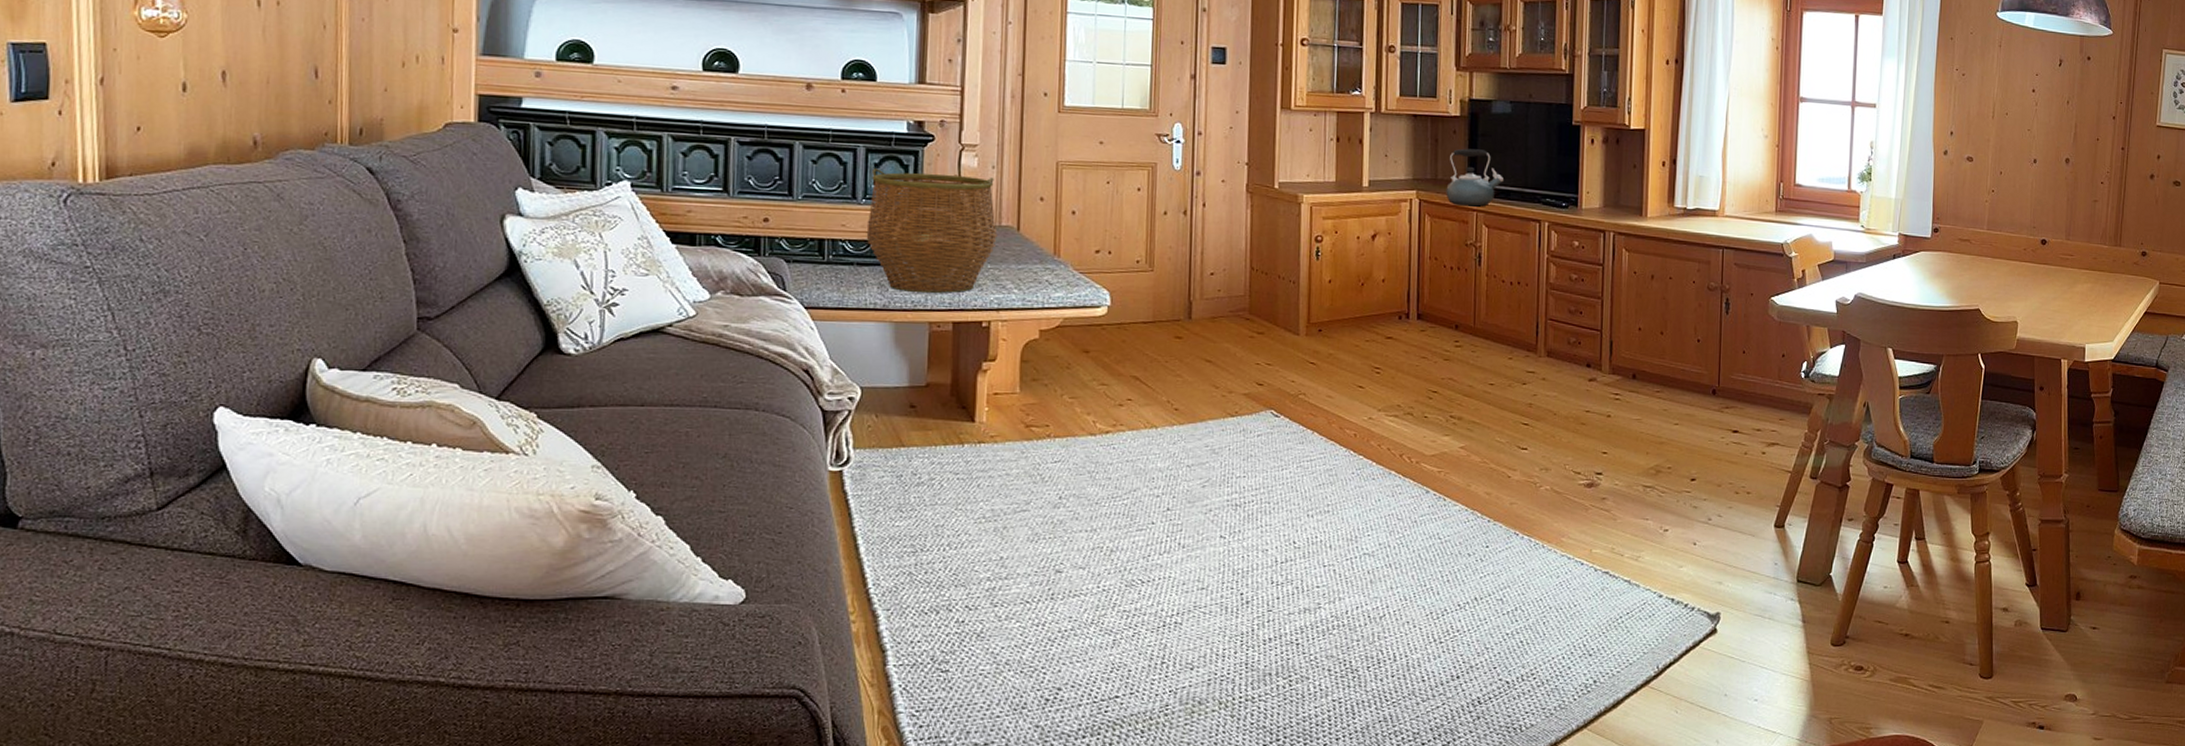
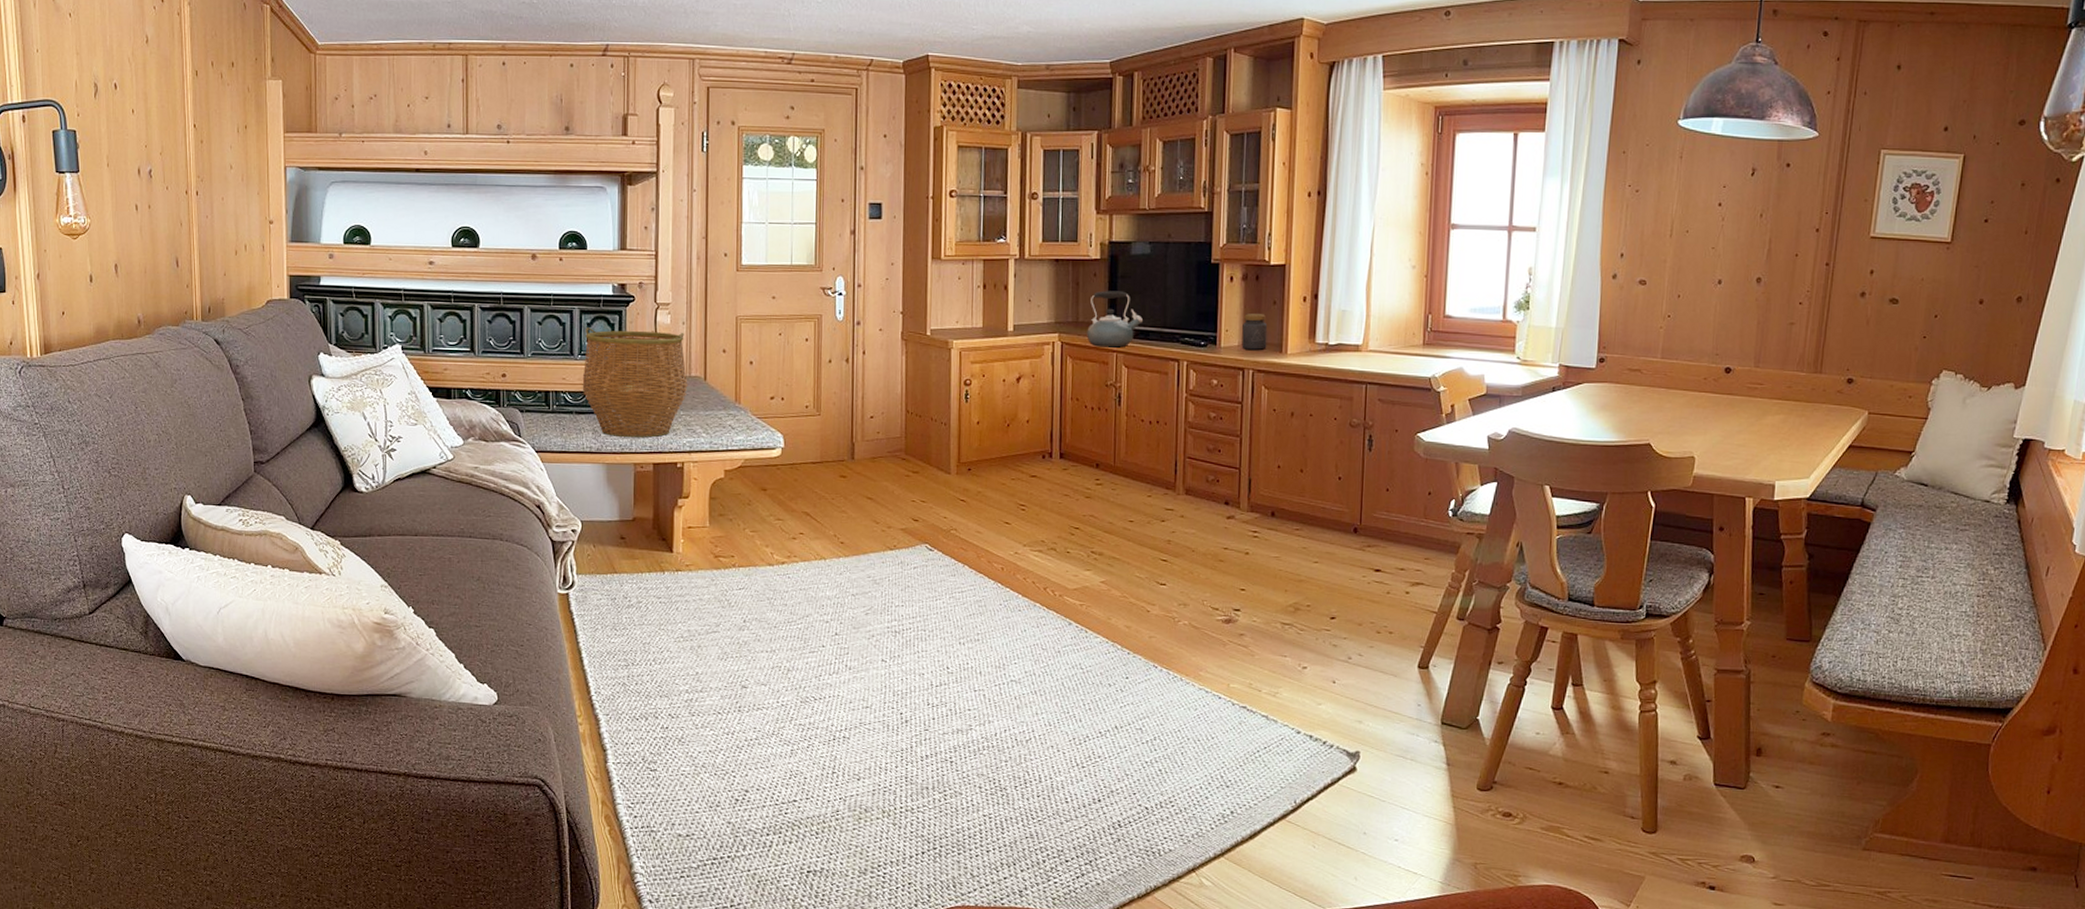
jar: none [1602,176,1628,214] -> present [1241,314,1268,351]

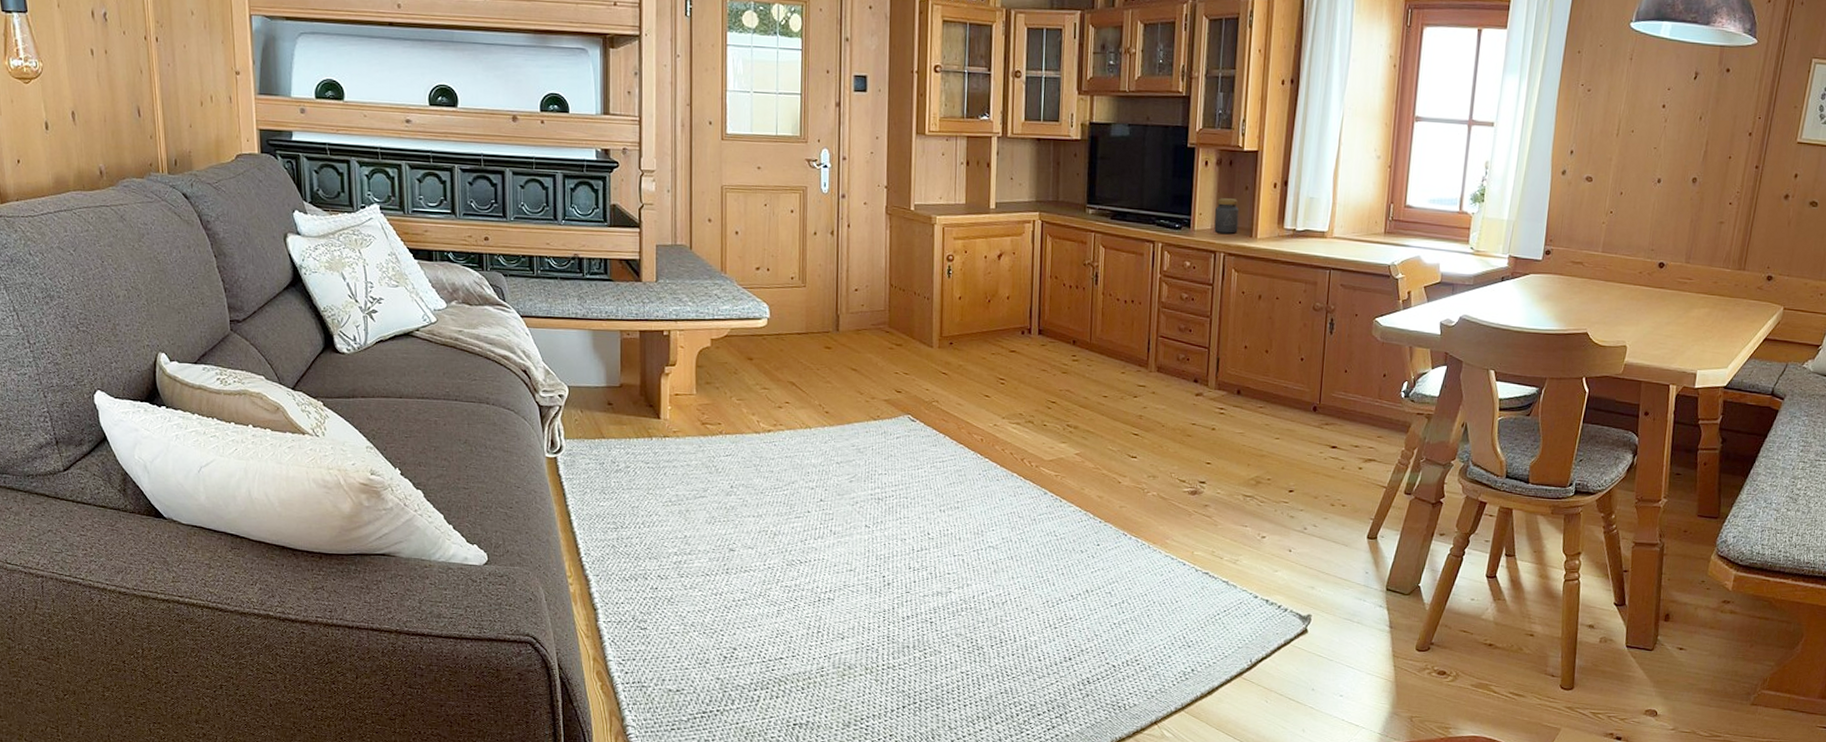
basket: present [582,327,688,438] -> none [566,192,674,305]
kettle: present [1086,291,1144,348] -> none [1066,171,1121,228]

